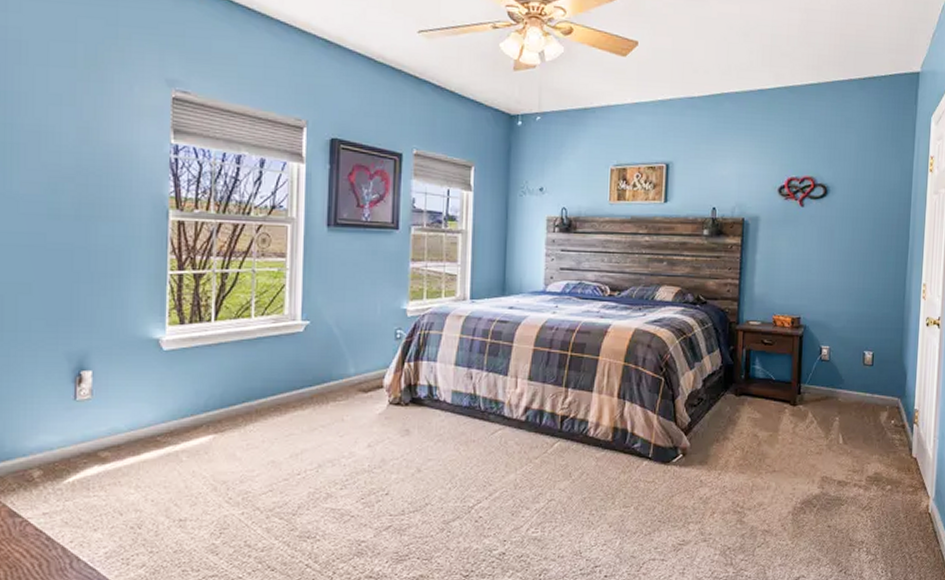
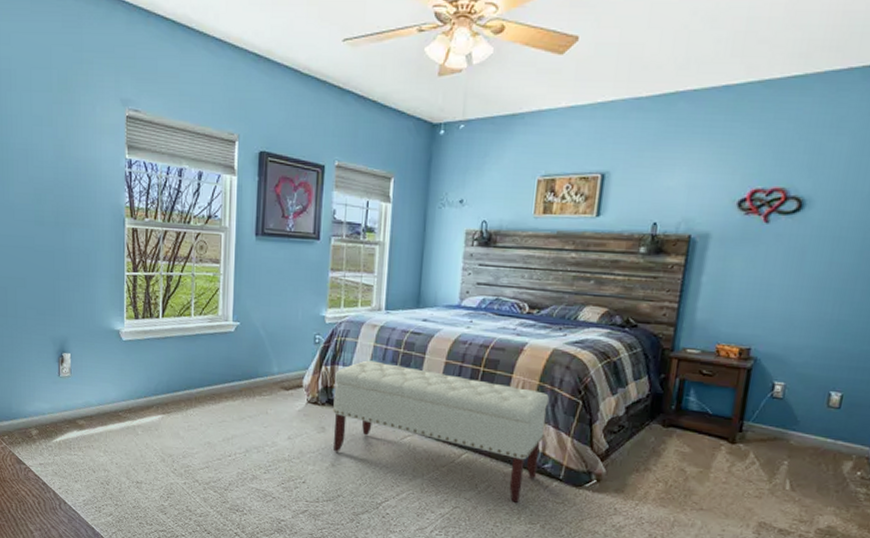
bench: none [418,353,635,487] -> present [333,360,550,503]

